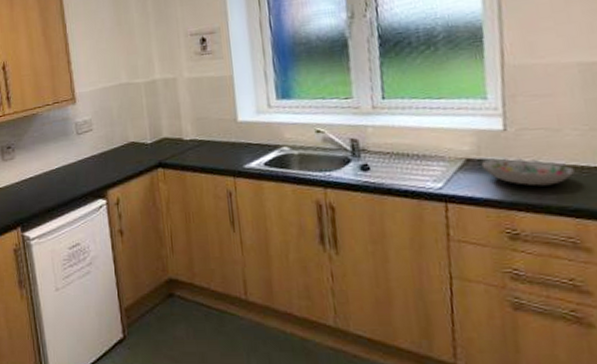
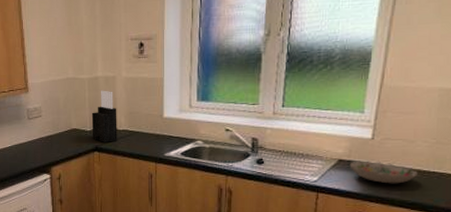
knife block: none [151,94,185,156] -> present [91,90,117,142]

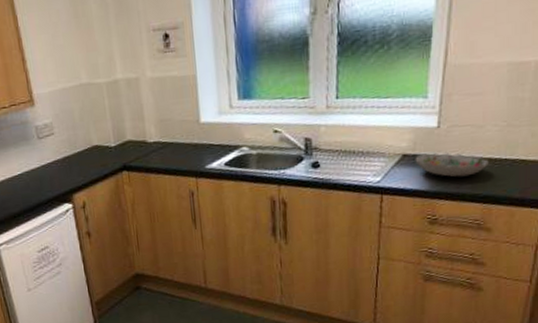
knife block: present [91,90,117,142] -> none [114,95,149,159]

